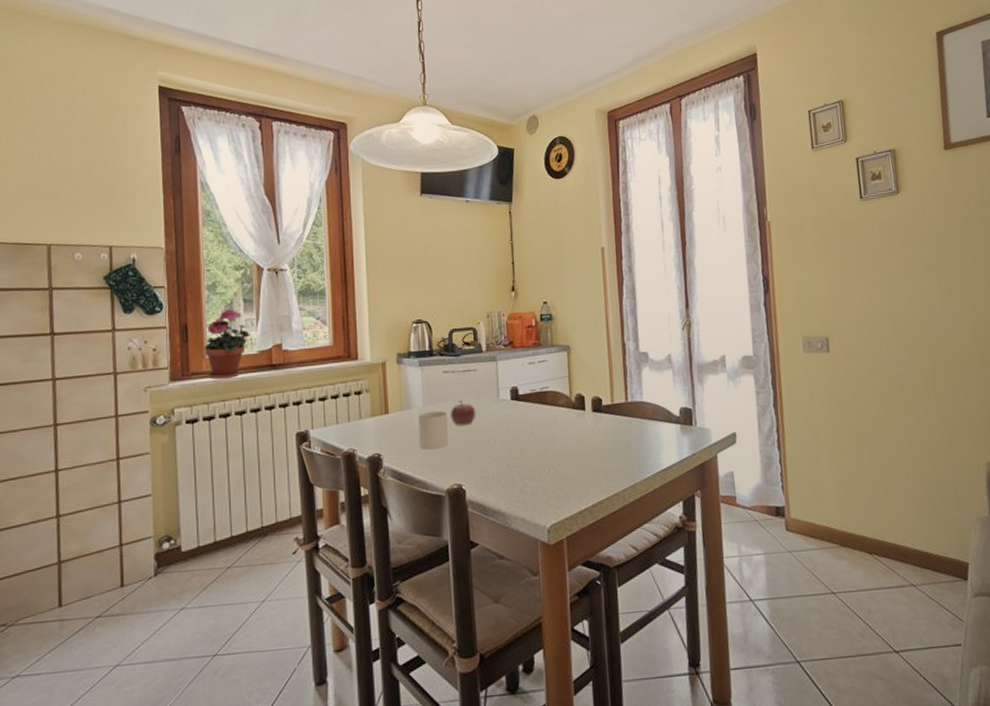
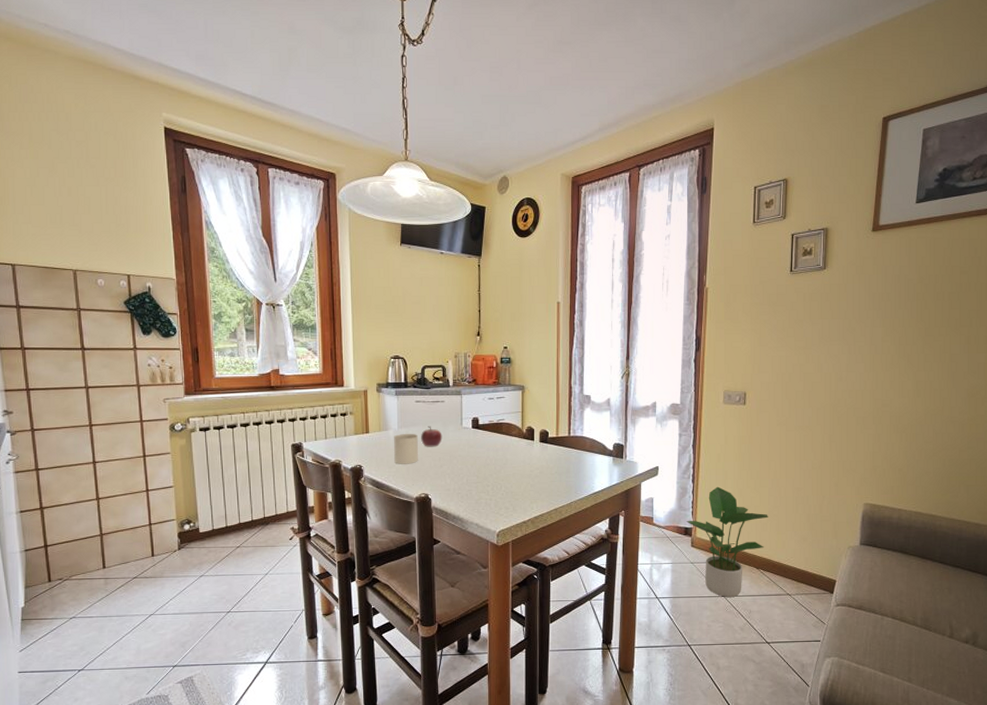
potted plant: present [204,309,251,380] -> none [213,336,253,397]
potted plant: none [776,452,875,594] -> present [686,486,768,597]

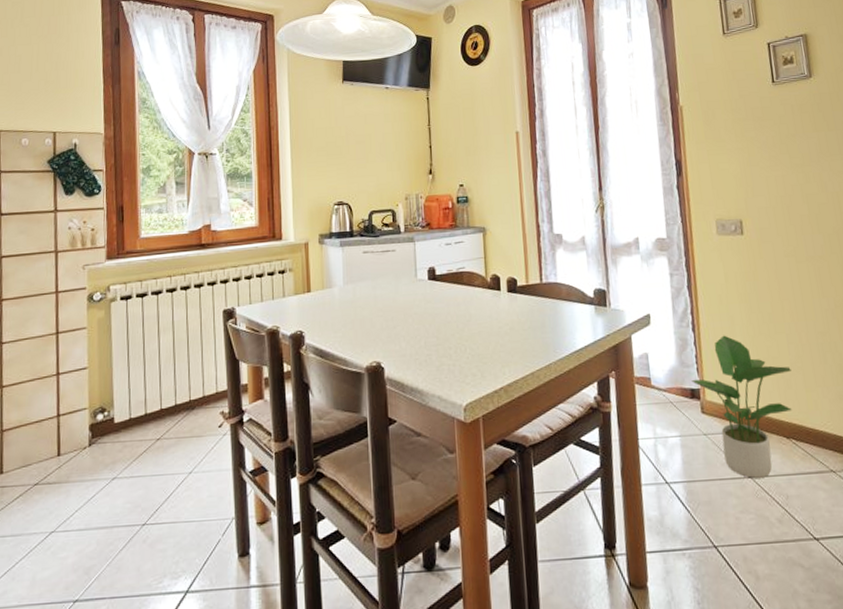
cup: present [394,433,418,464] -> none [339,289,368,328]
fruit: present [421,426,442,447] -> none [370,280,395,305]

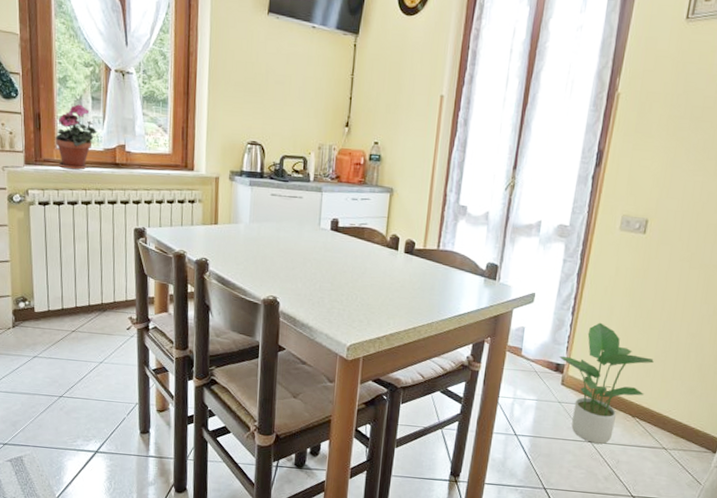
potted plant: none [138,191,182,259] -> present [55,104,98,171]

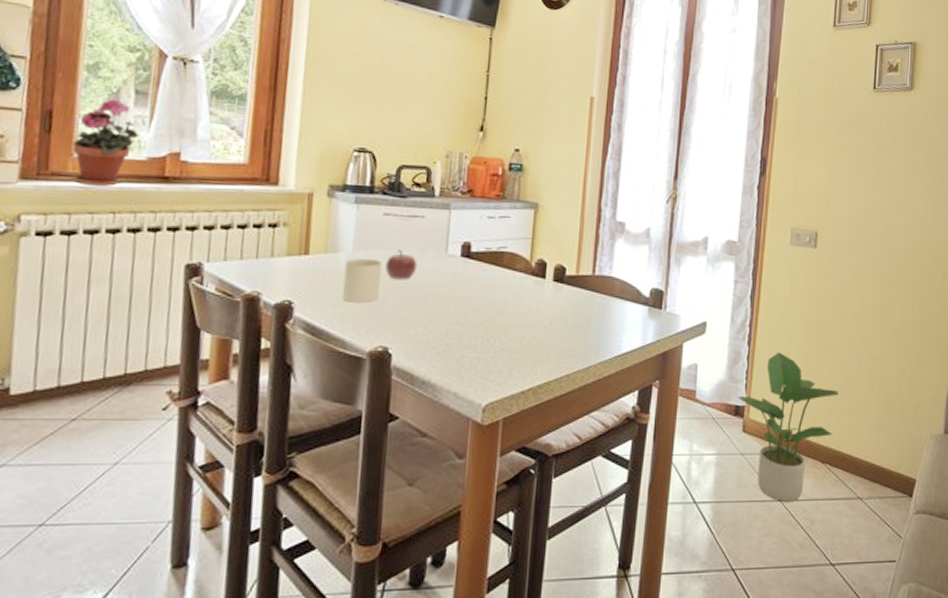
cup: none [243,228,270,263] -> present [342,258,381,303]
fruit: none [273,223,297,247] -> present [385,250,418,280]

